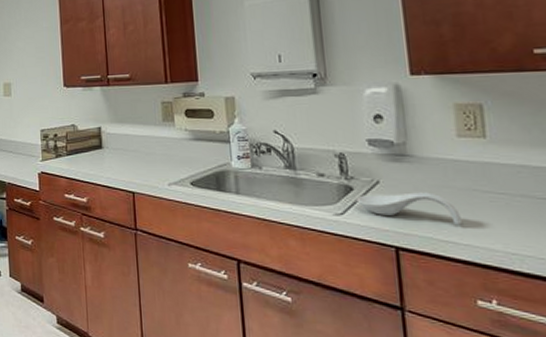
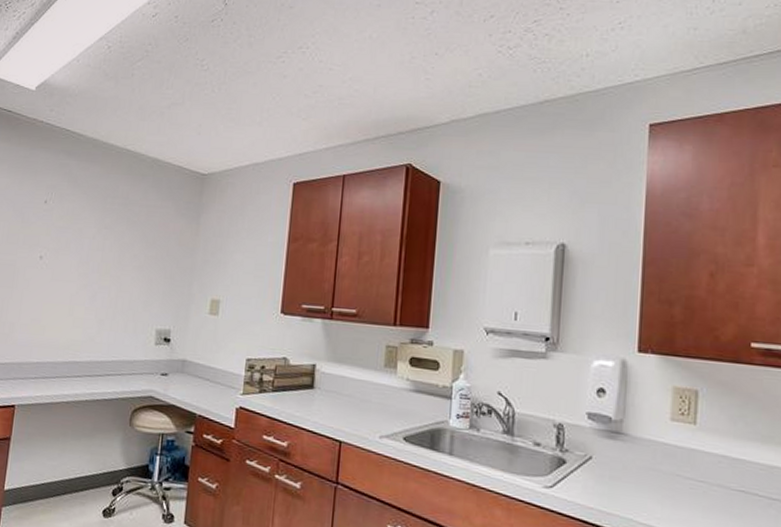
spoon rest: present [356,192,461,225] -> none [567,469,661,509]

